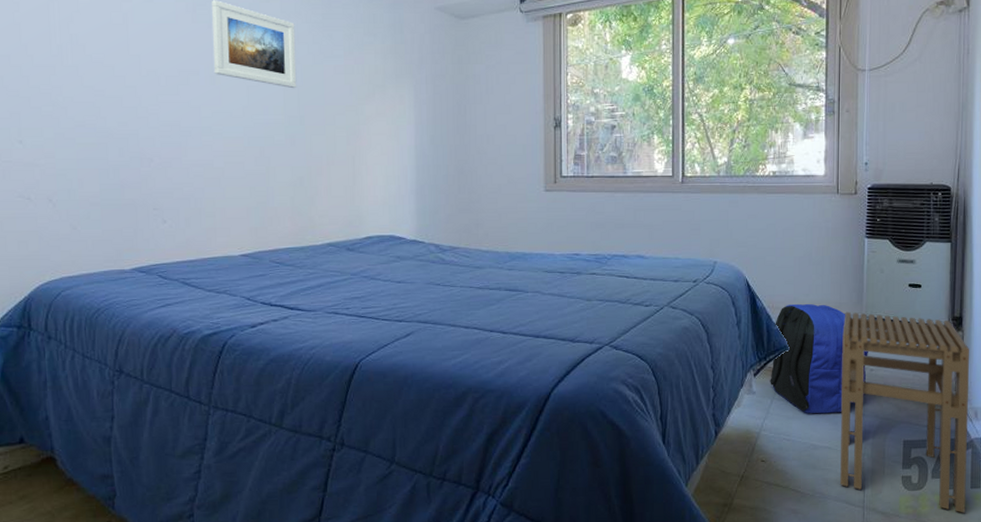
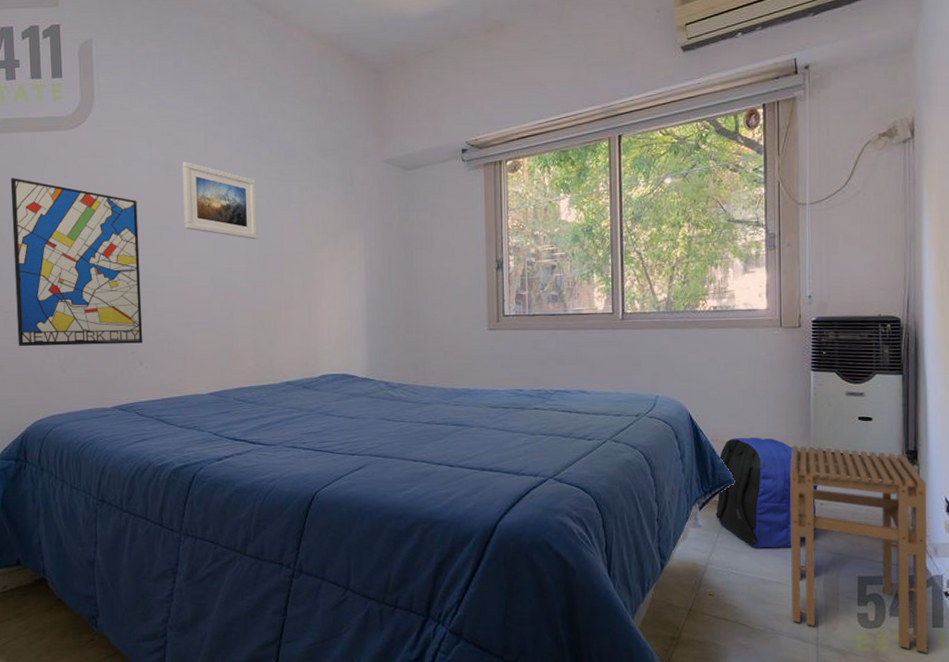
wall art: none [9,10,167,201] -> present [10,178,143,347]

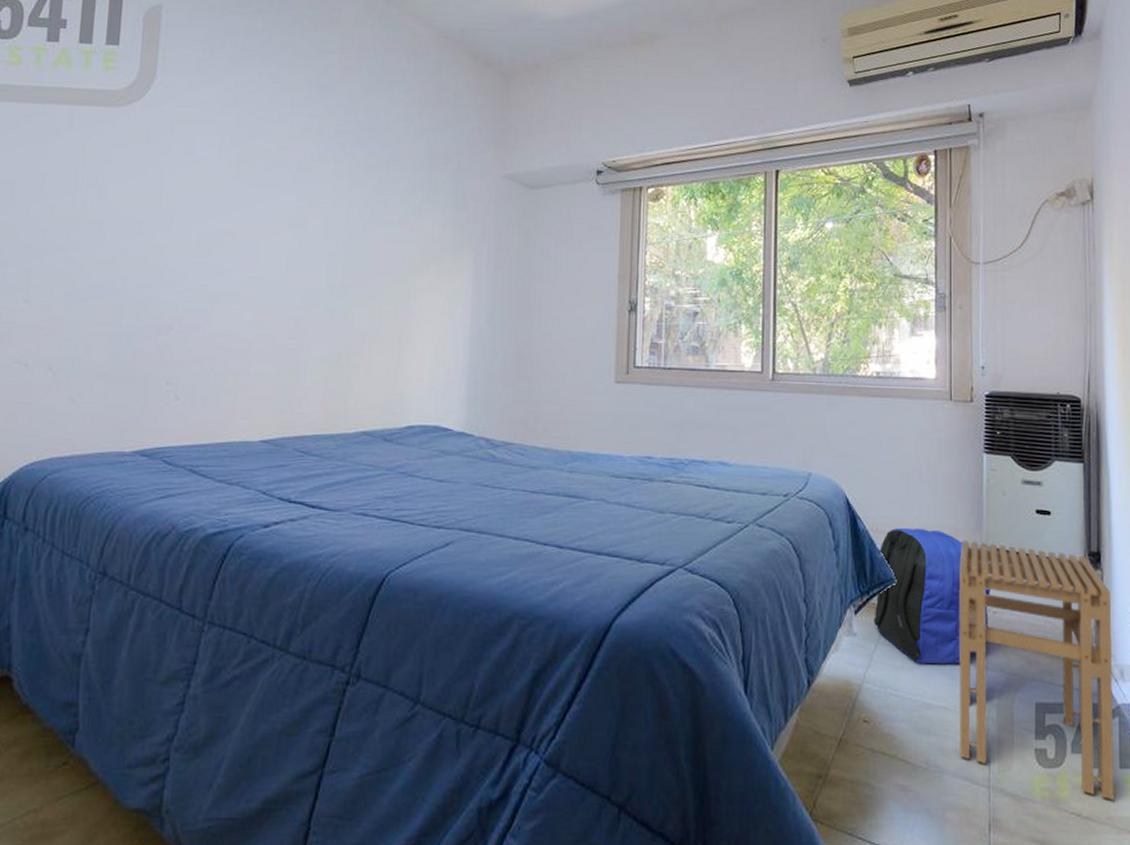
wall art: present [10,178,143,347] -> none [16,157,196,373]
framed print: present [182,162,258,240] -> none [252,157,347,256]

